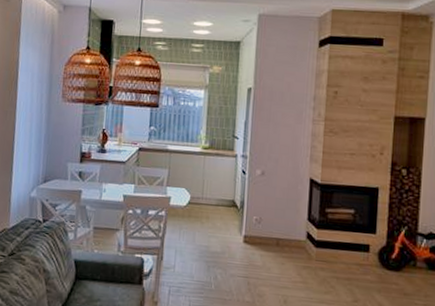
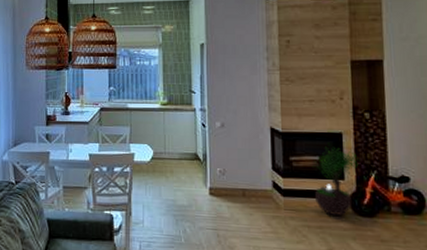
potted tree: none [346,200,391,269] -> present [311,146,359,216]

